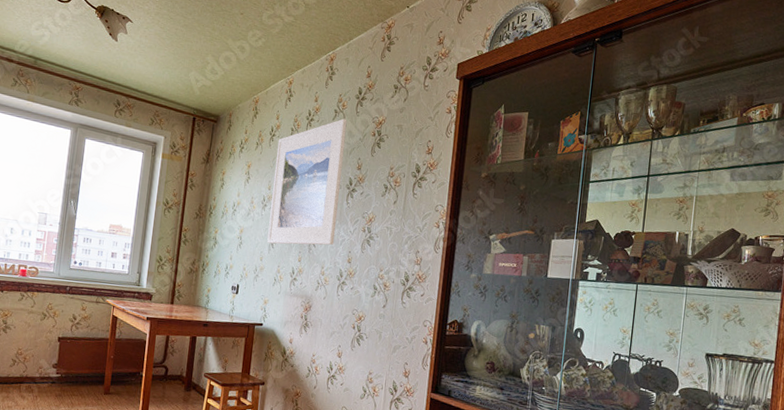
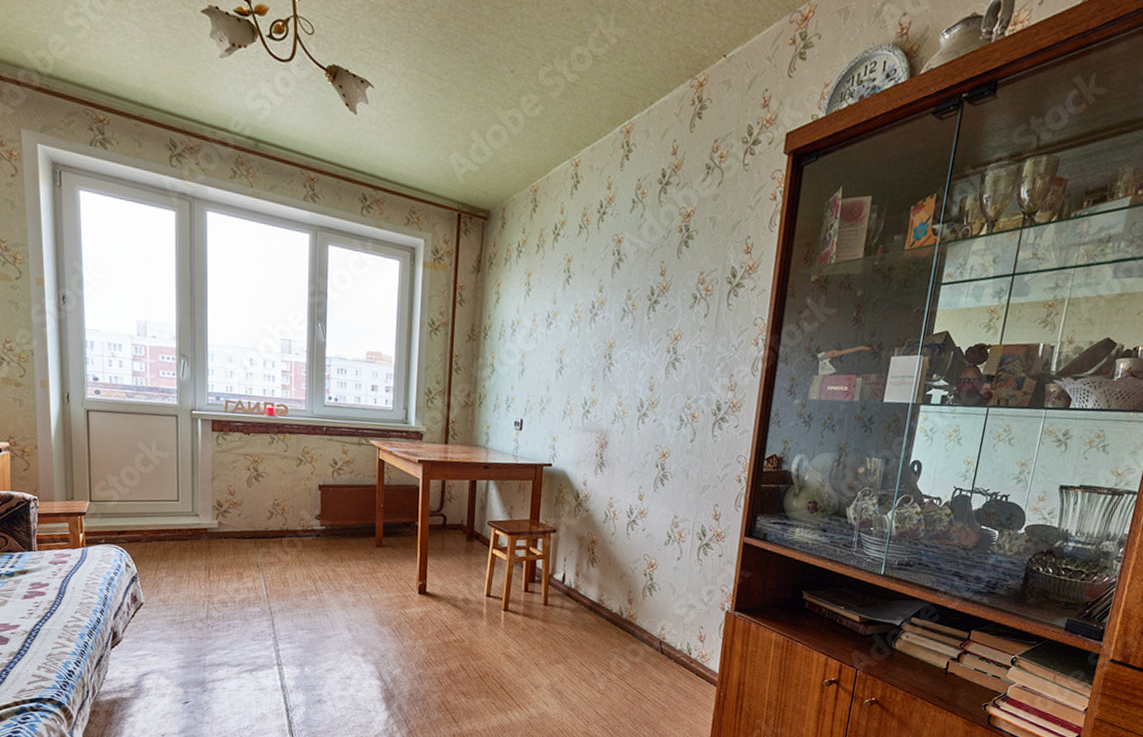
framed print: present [267,118,347,245] -> none [554,210,648,371]

